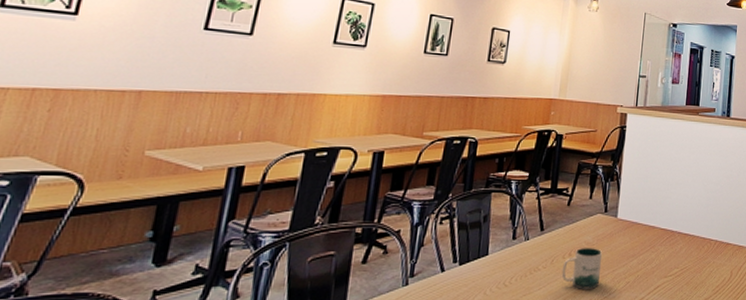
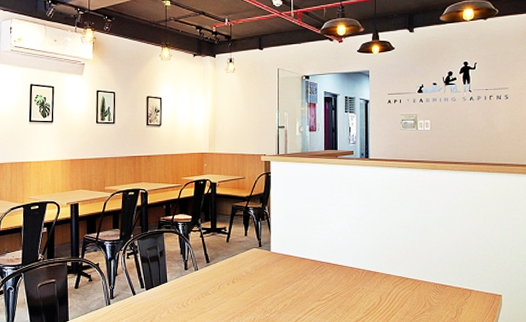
mug: present [561,247,603,289] -> none [228,275,261,310]

